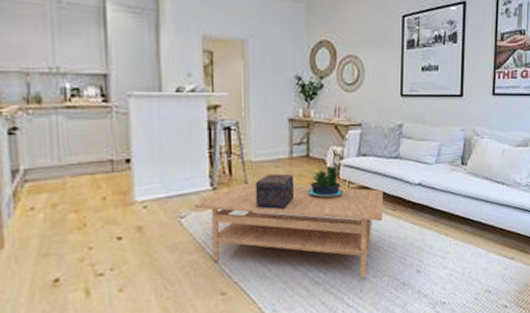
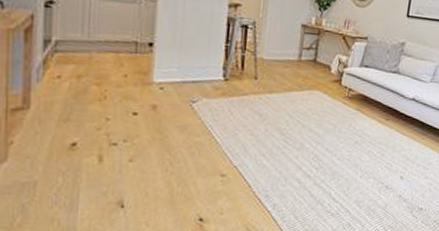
coffee table: present [195,182,384,278] -> none [206,77,380,177]
decorative box: present [255,173,295,210] -> none [262,72,300,107]
potted plant: present [307,166,343,198] -> none [310,72,343,101]

